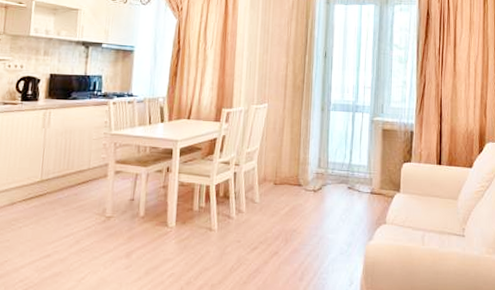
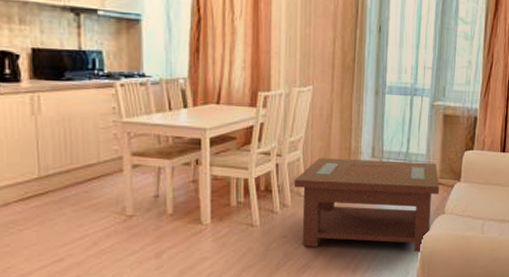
coffee table: none [248,168,380,262] -> present [293,158,439,253]

